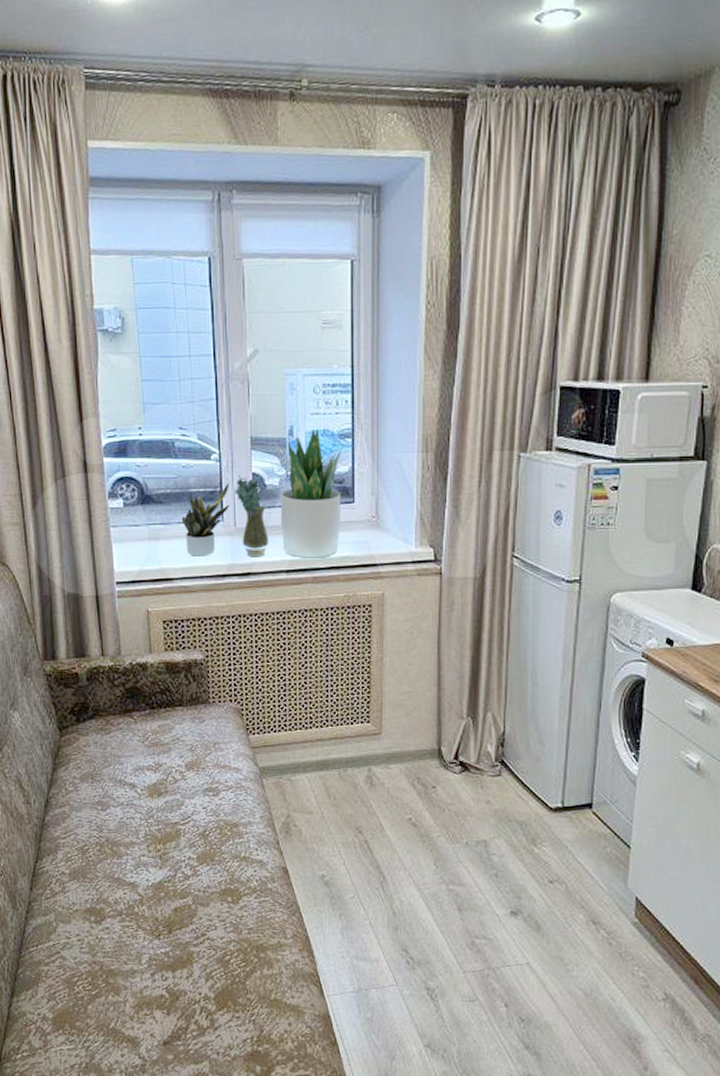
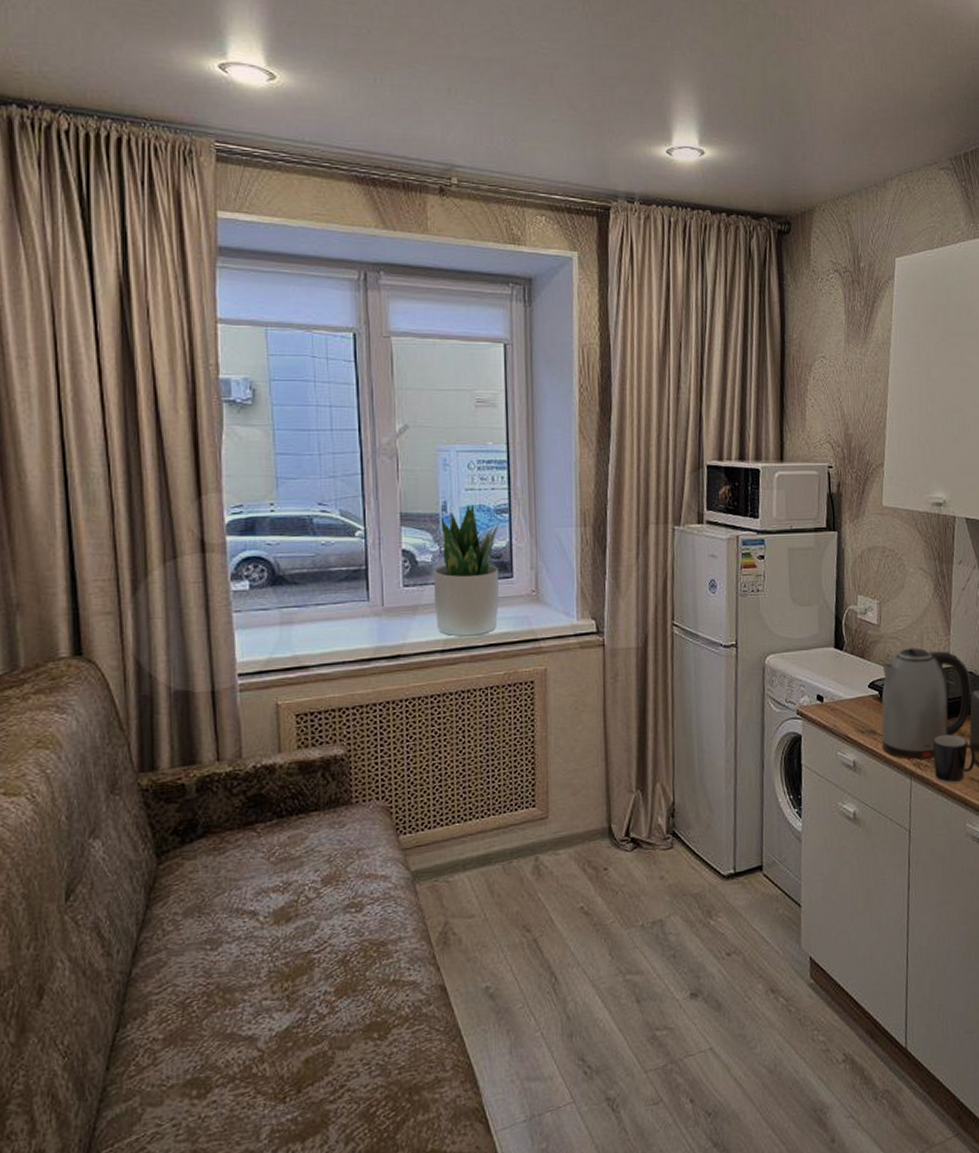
potted plant: present [181,483,230,556] -> none [320,561,377,641]
vase: present [235,474,270,557] -> none [383,551,422,638]

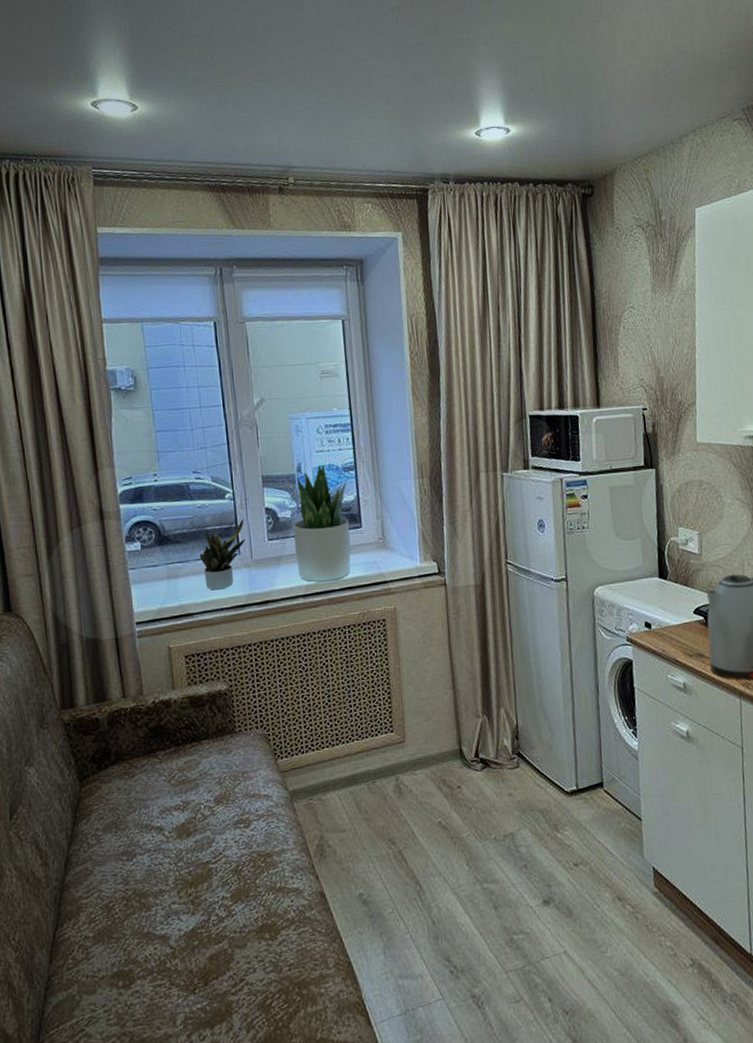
potted plant: none [320,561,377,641] -> present [199,519,246,590]

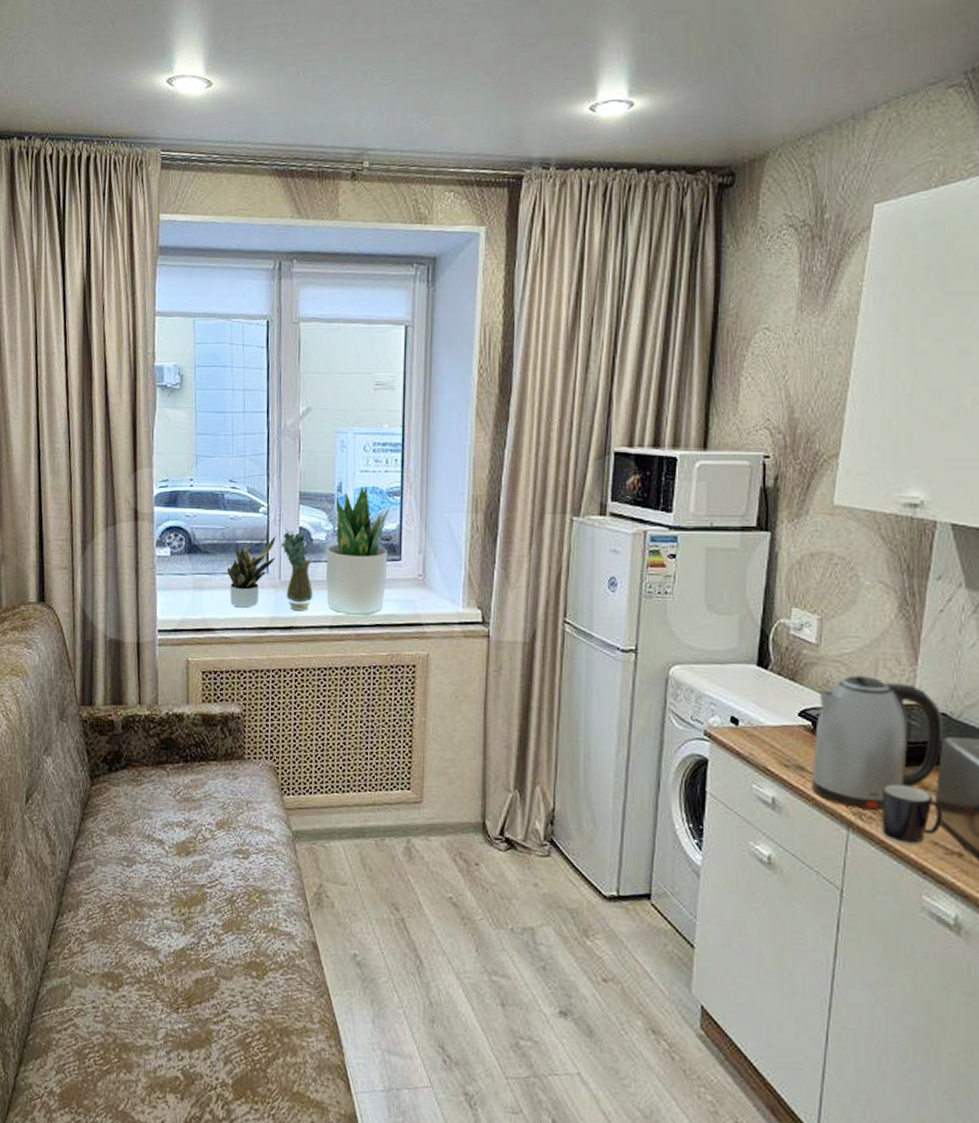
vase: none [250,510,286,586] -> present [281,528,314,611]

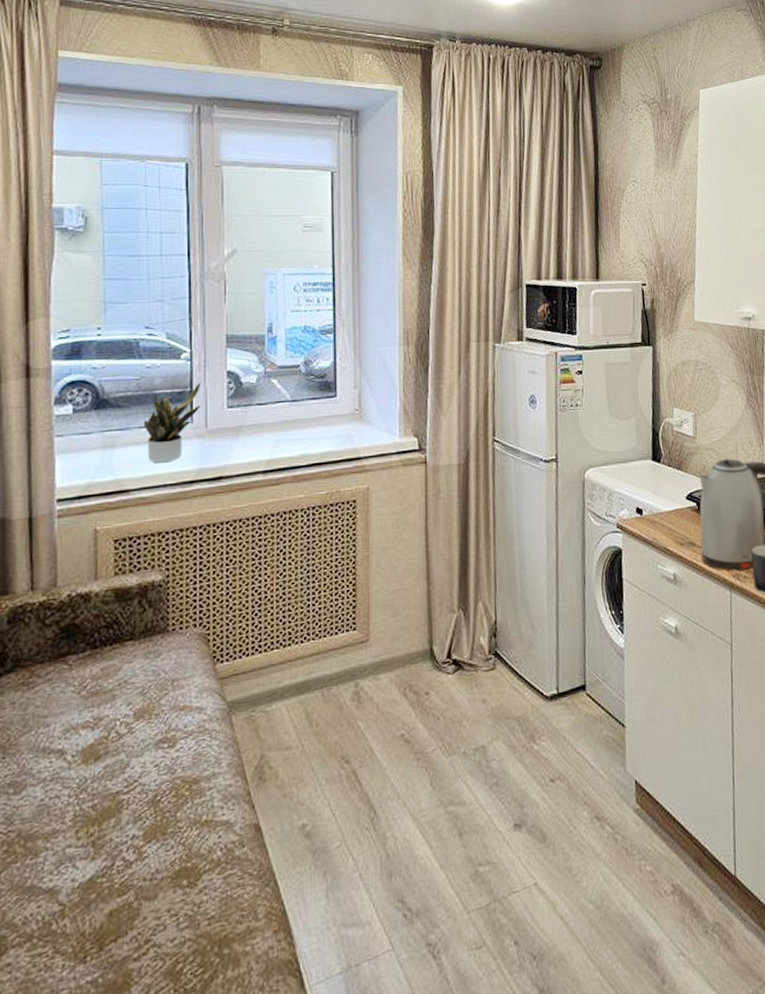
vase: present [281,528,314,611] -> none [207,373,245,460]
planter: present [325,486,392,615] -> none [257,326,325,457]

